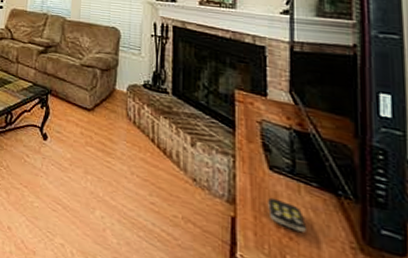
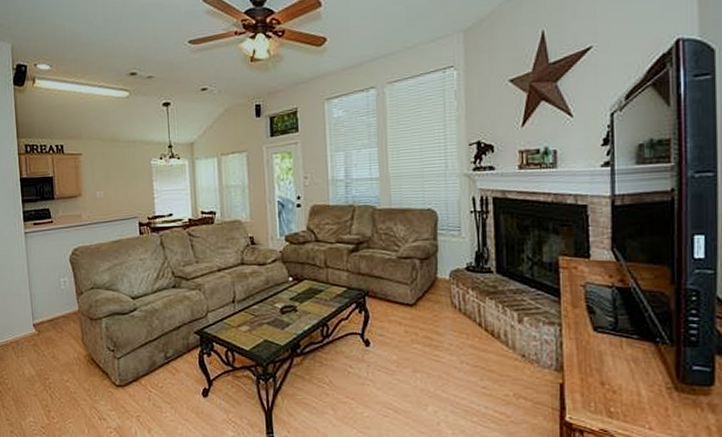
remote control: present [268,197,306,233] -> none [593,357,628,384]

